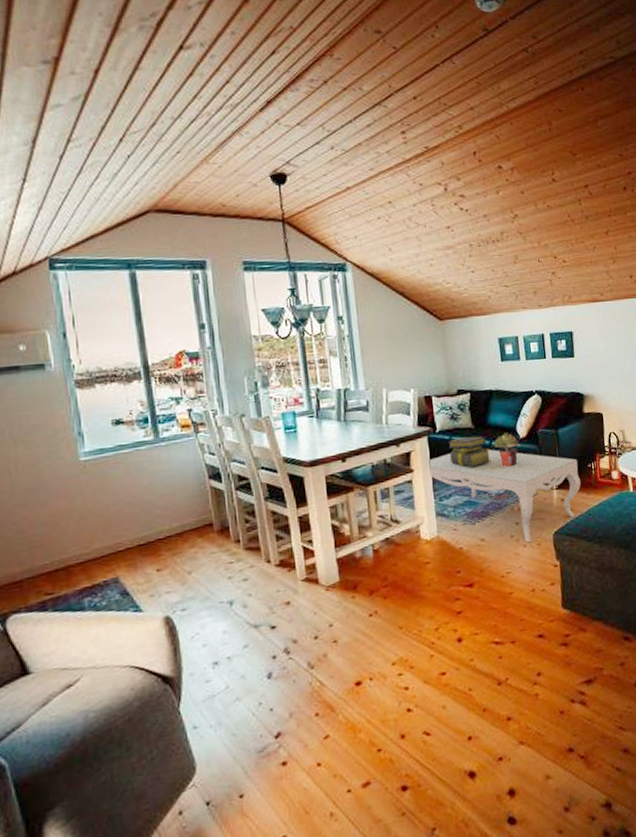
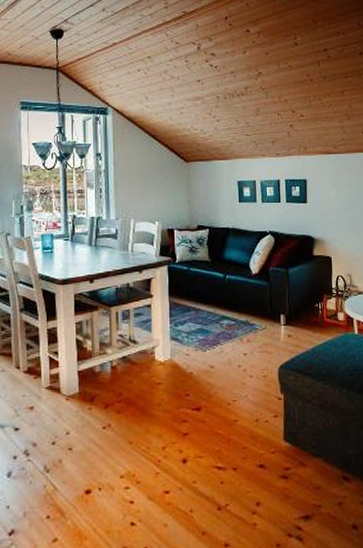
coffee table: present [427,449,581,543] -> none [166,282,307,374]
stack of books: present [447,436,492,467] -> none [186,269,225,297]
potted plant: present [493,432,520,467] -> none [228,268,252,300]

